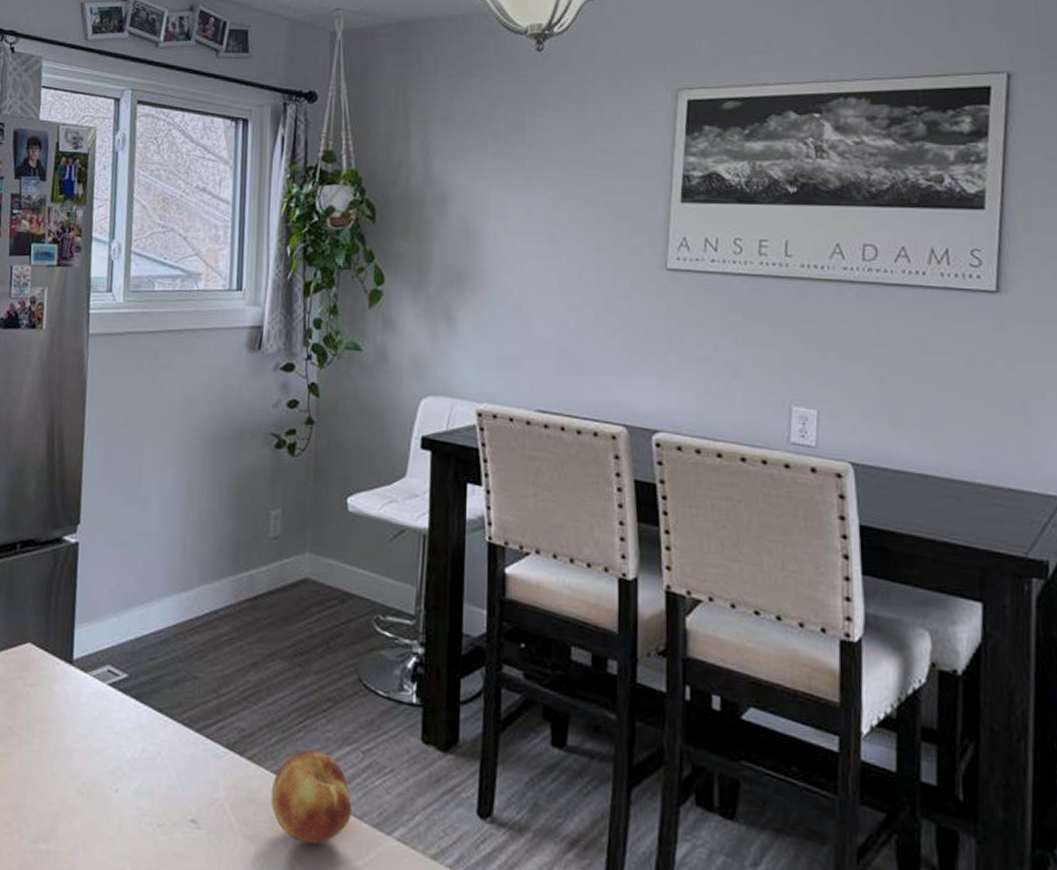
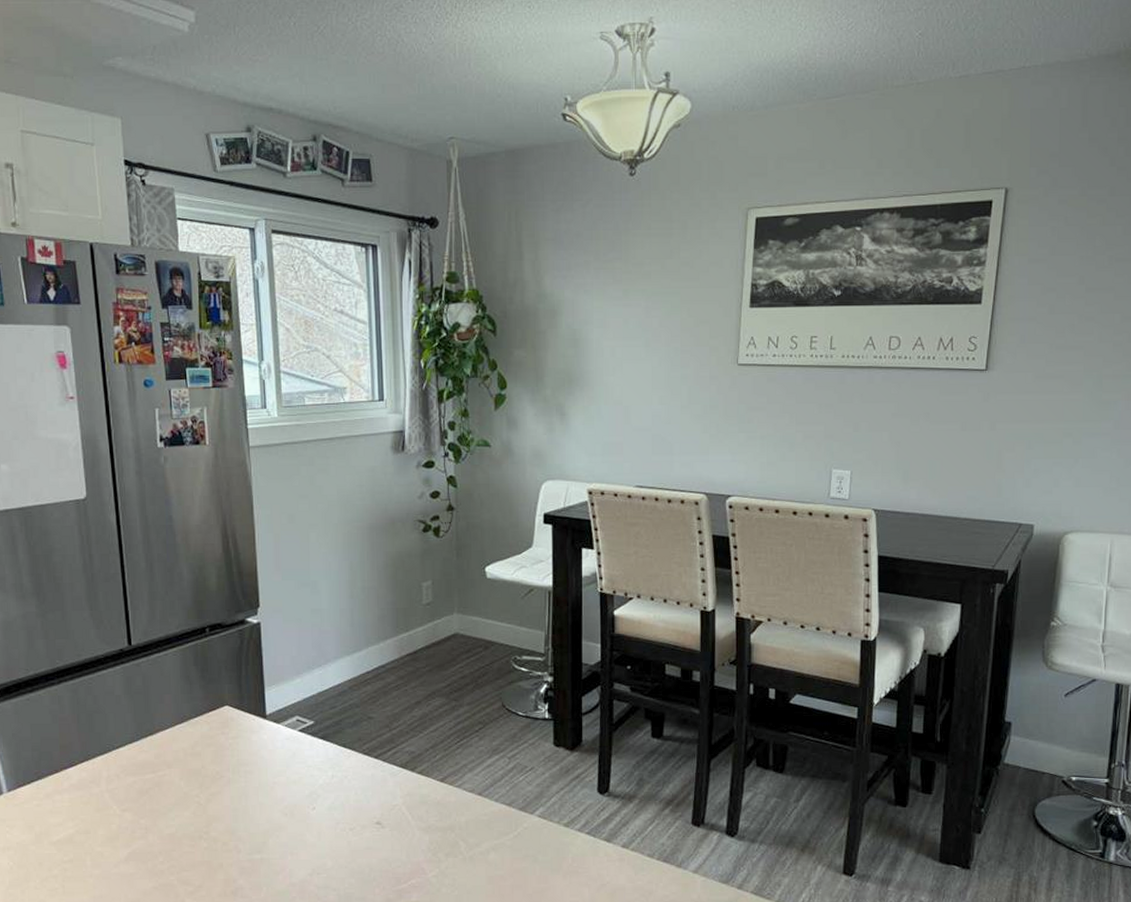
fruit: present [270,749,353,844] -> none [438,761,503,828]

